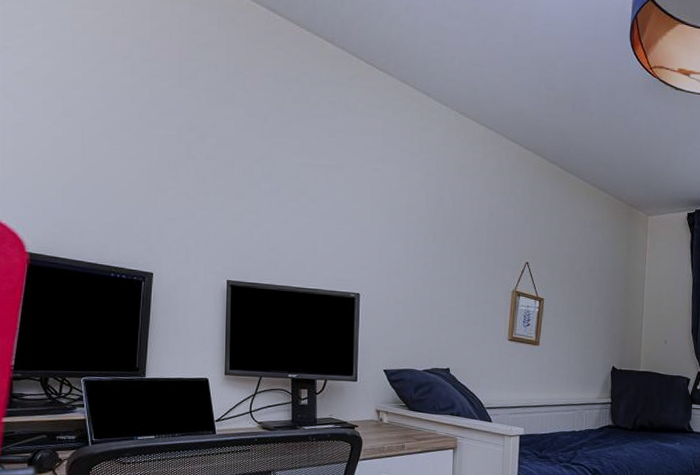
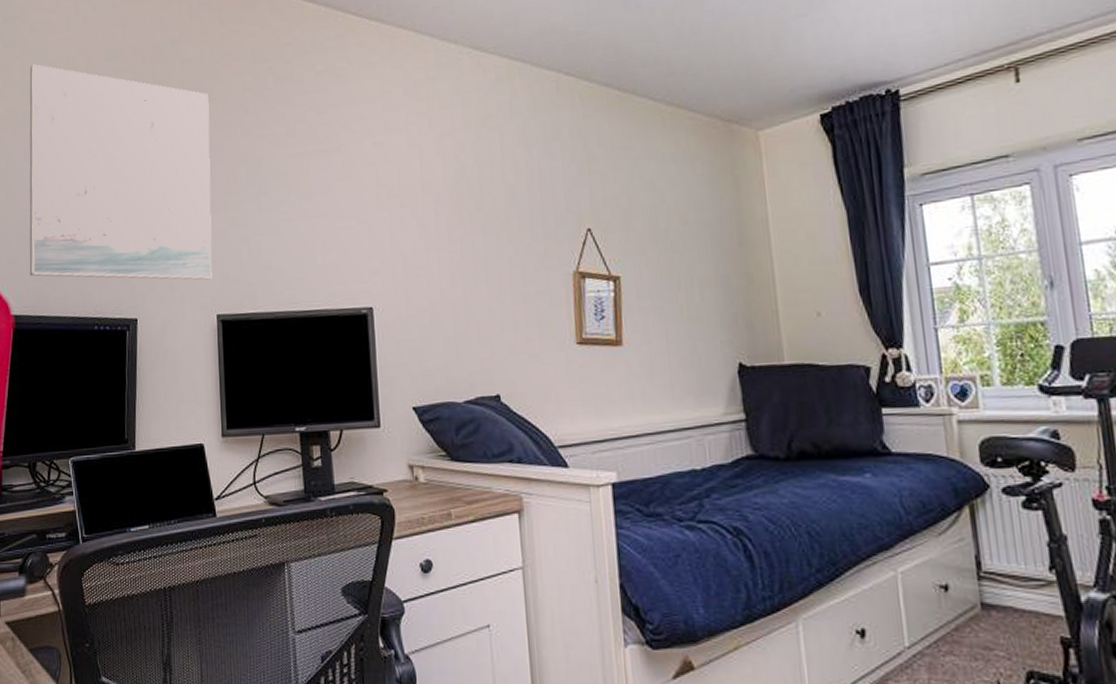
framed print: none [46,32,232,252] -> present [29,64,212,280]

